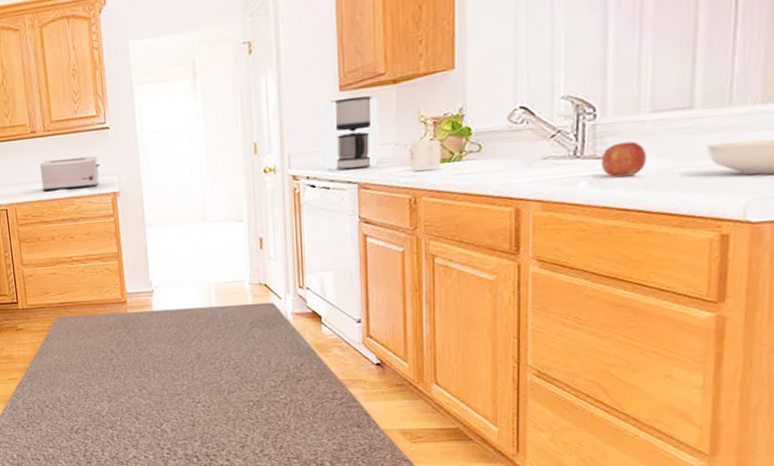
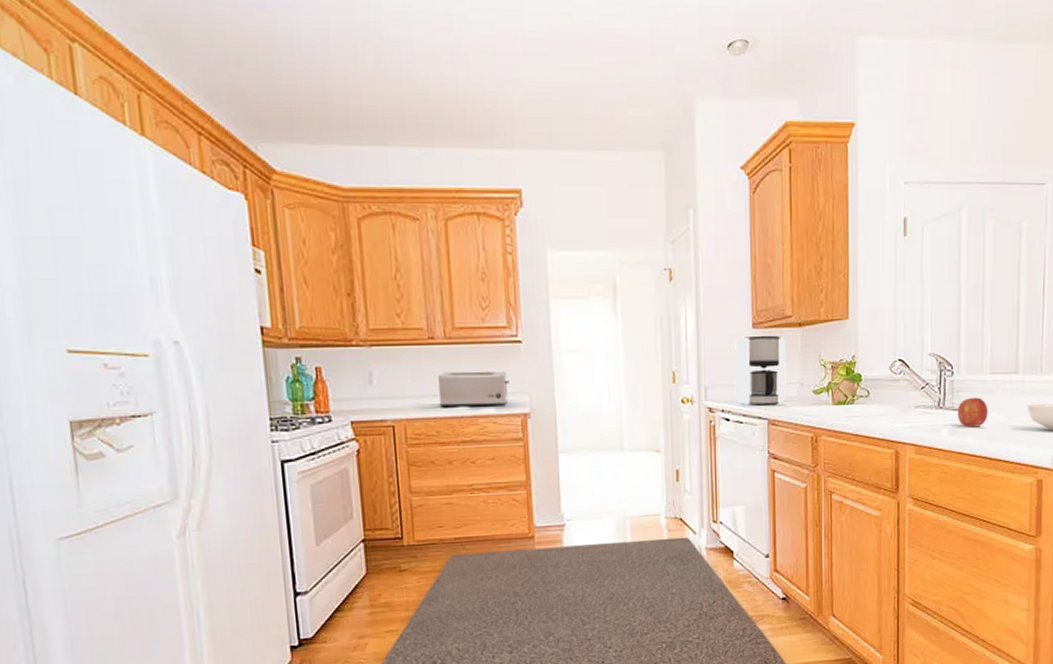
mug: present [410,139,442,172] -> none [812,383,838,412]

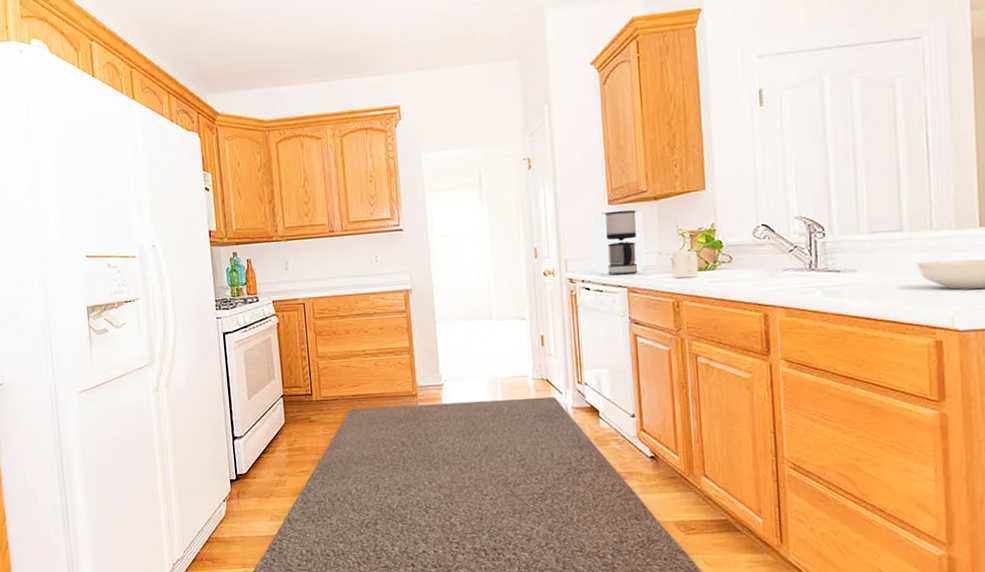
toaster: present [438,370,510,408] -> none [338,255,394,288]
mug: none [812,383,838,412] -> present [671,250,699,279]
fruit: present [957,397,988,427] -> none [832,257,870,288]

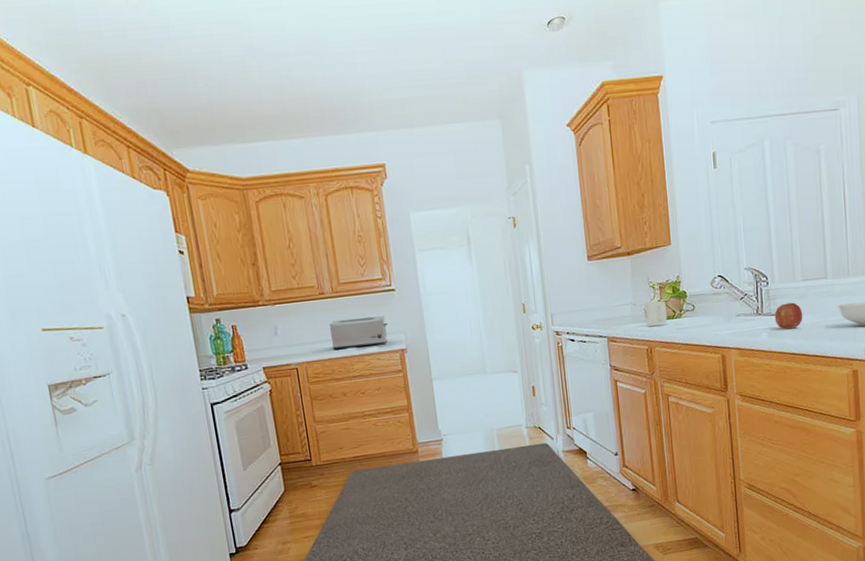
toaster: none [338,255,394,288] -> present [330,315,388,350]
coffee maker: present [592,210,645,275] -> none [574,265,622,327]
fruit: none [832,257,870,288] -> present [774,302,803,329]

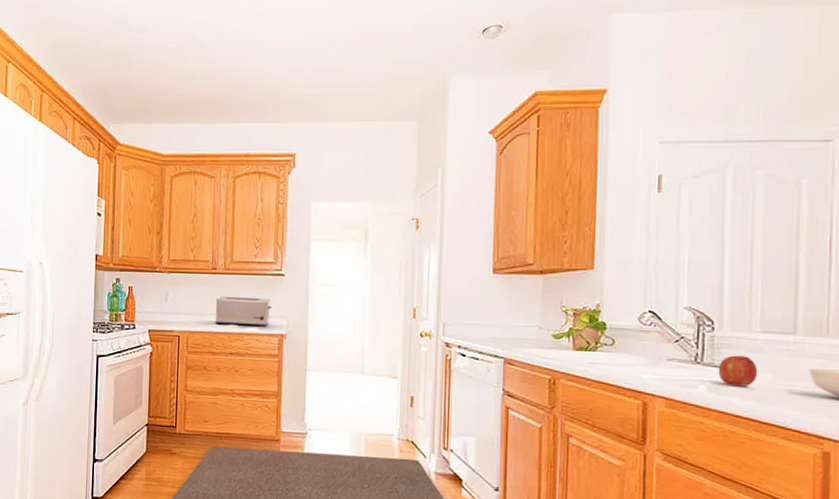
mug: present [644,300,668,327] -> none [551,328,580,357]

